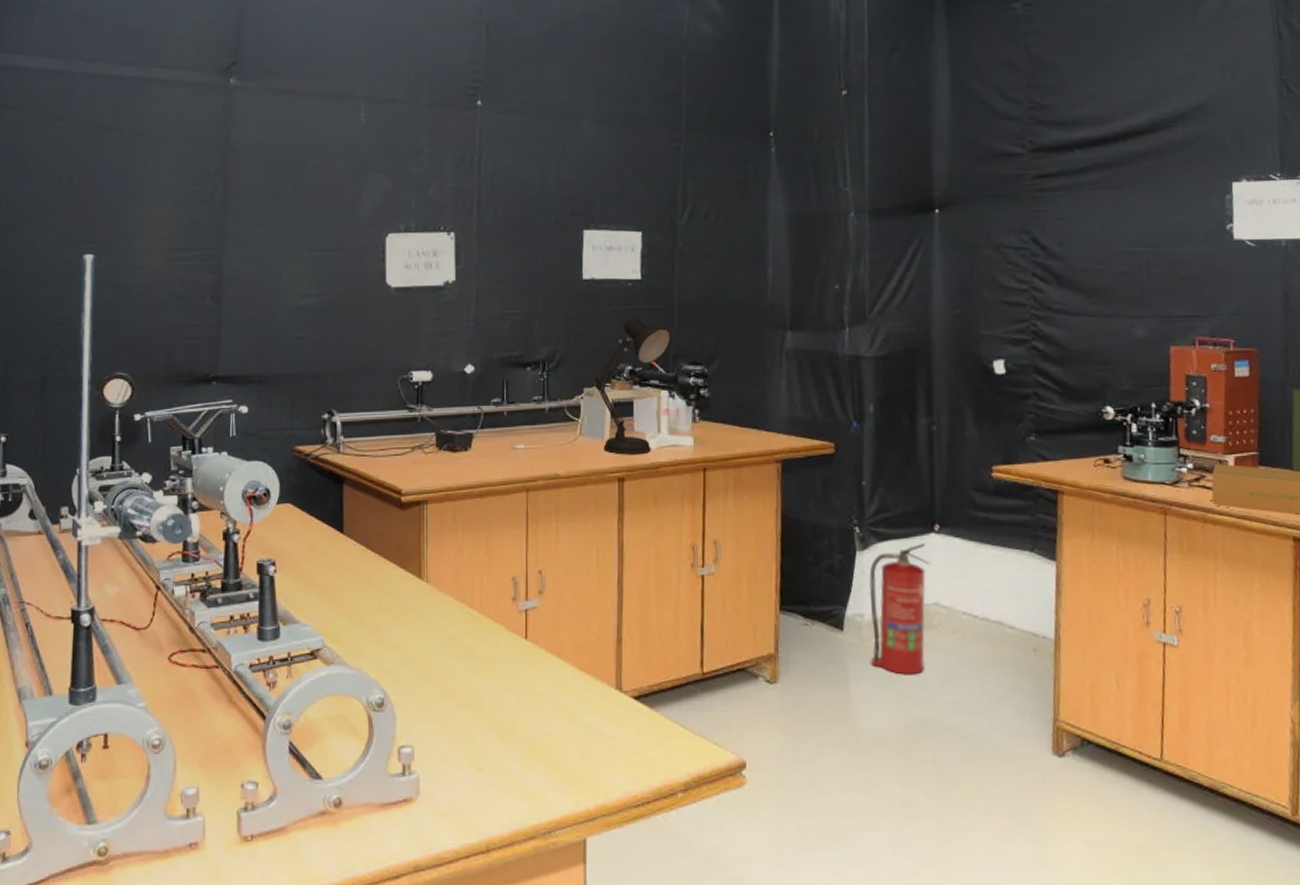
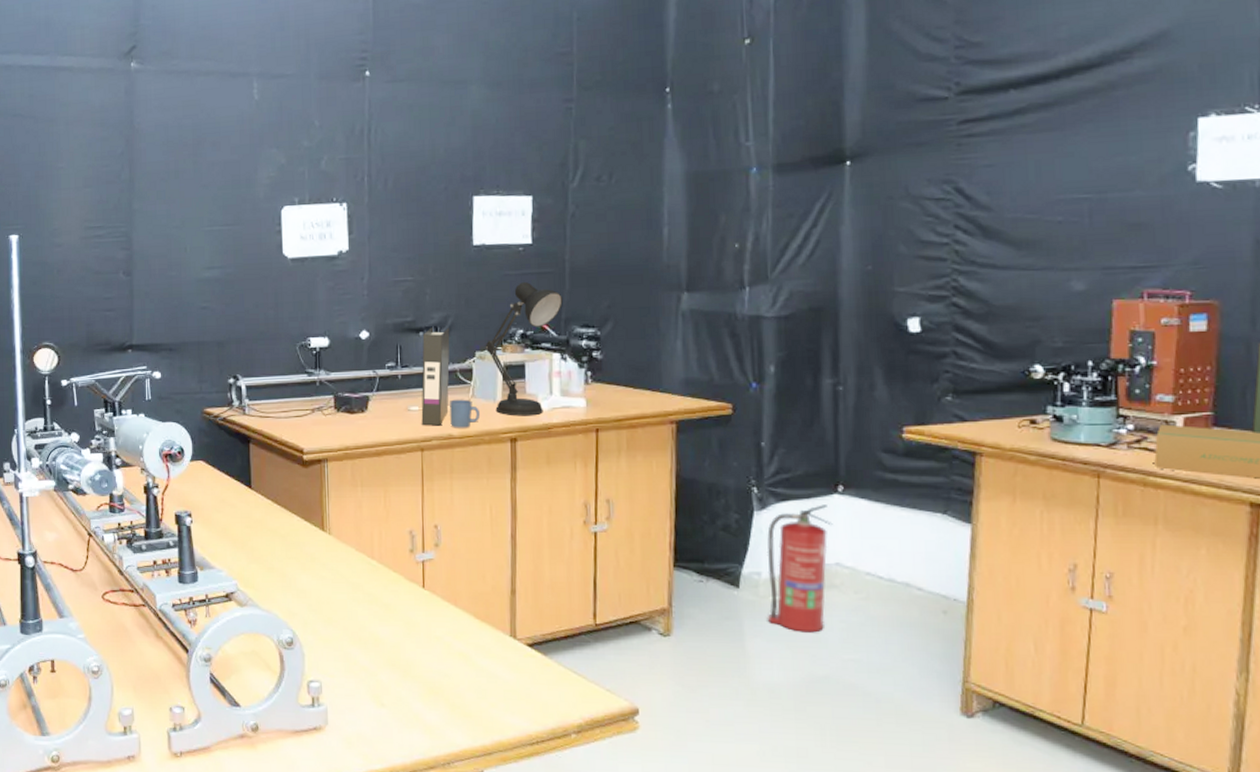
binder: none [527,362,558,465] -> present [421,327,450,426]
mug: none [557,437,587,469] -> present [450,399,480,430]

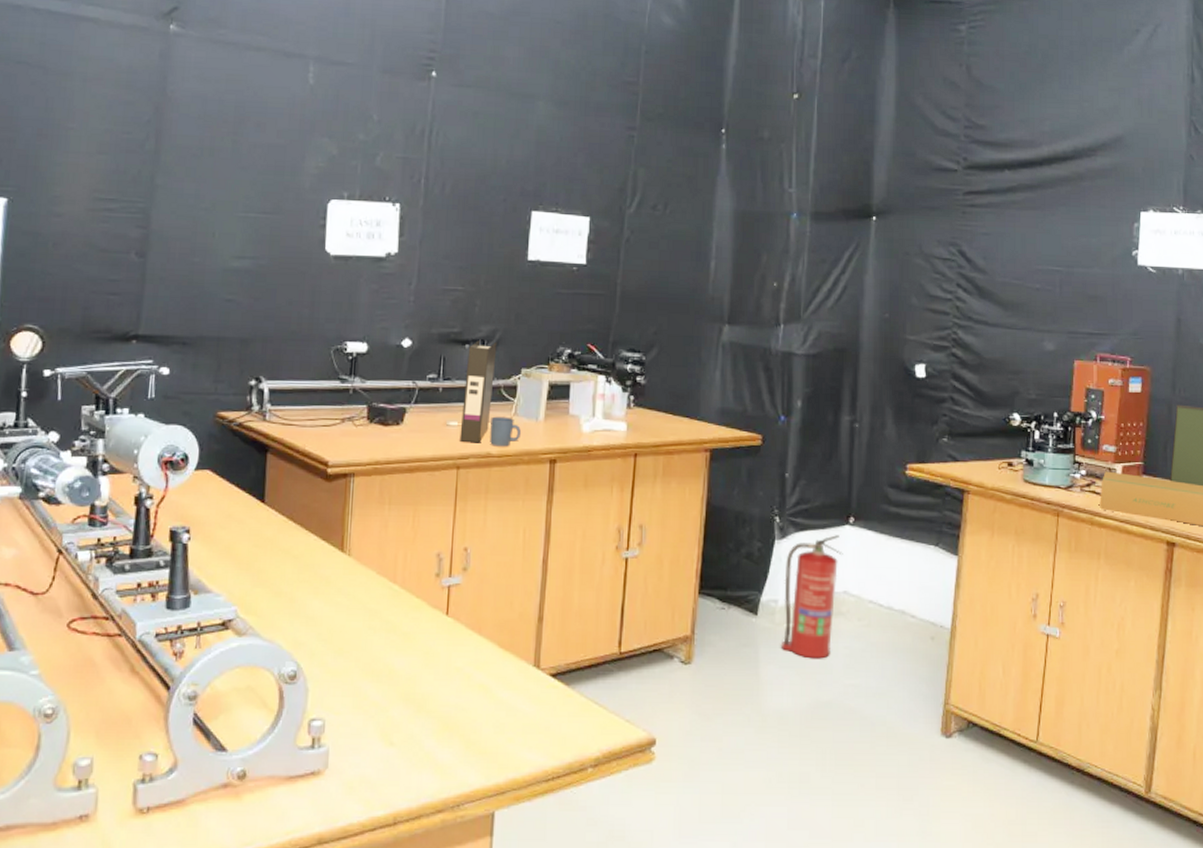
desk lamp: present [485,282,563,416] -> none [531,302,612,438]

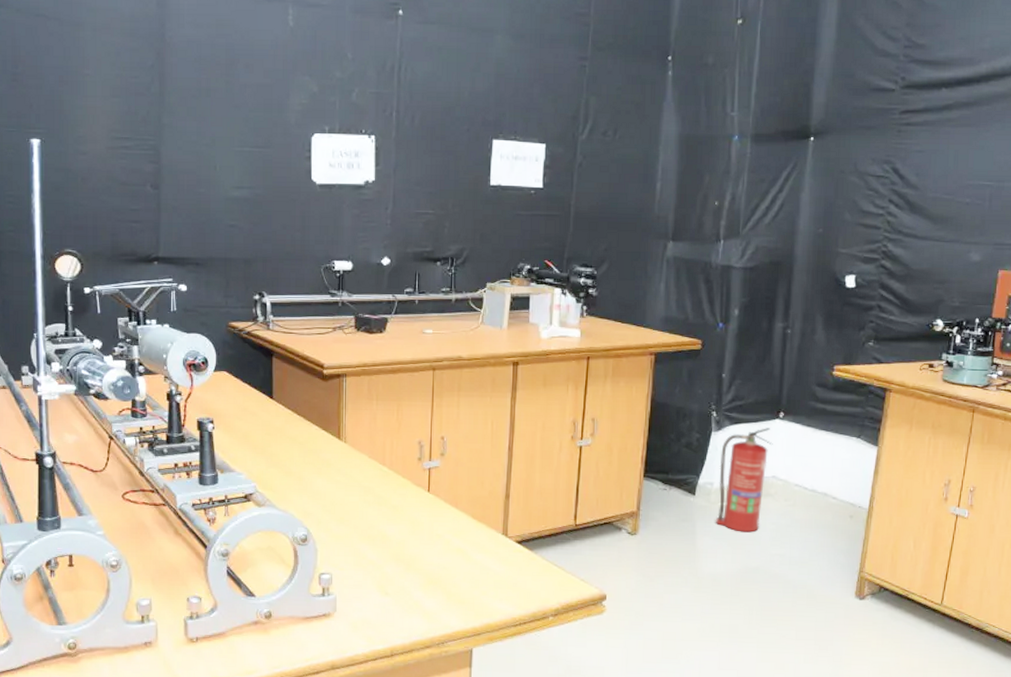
binder: present [459,340,497,443] -> none [434,258,465,348]
mug: present [490,416,521,448] -> none [461,325,487,352]

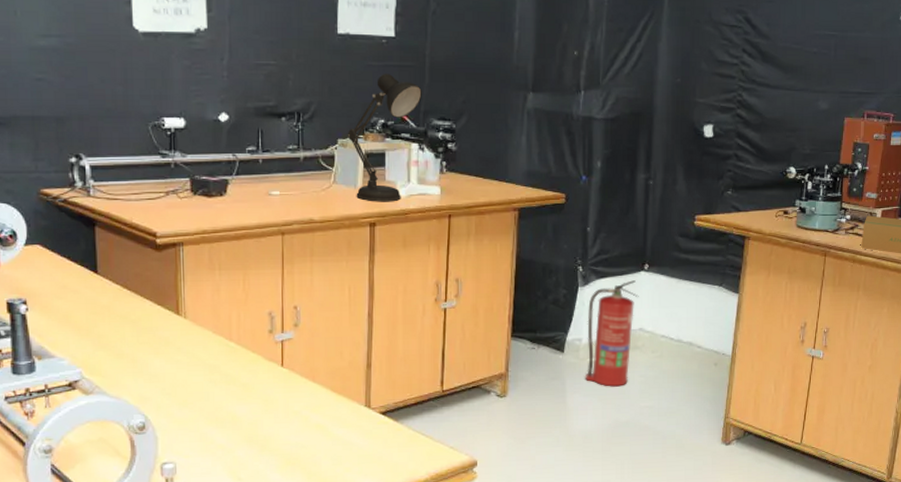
desk lamp: none [495,223,566,343] -> present [347,74,422,202]

